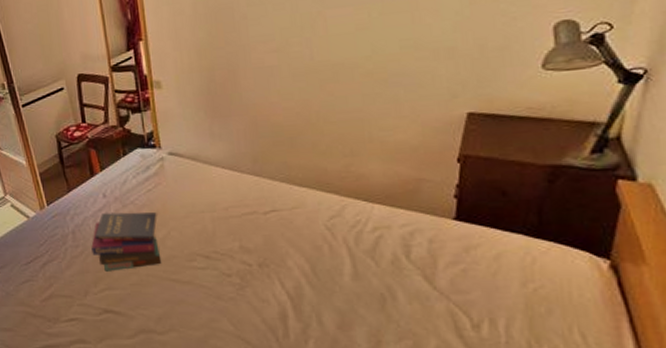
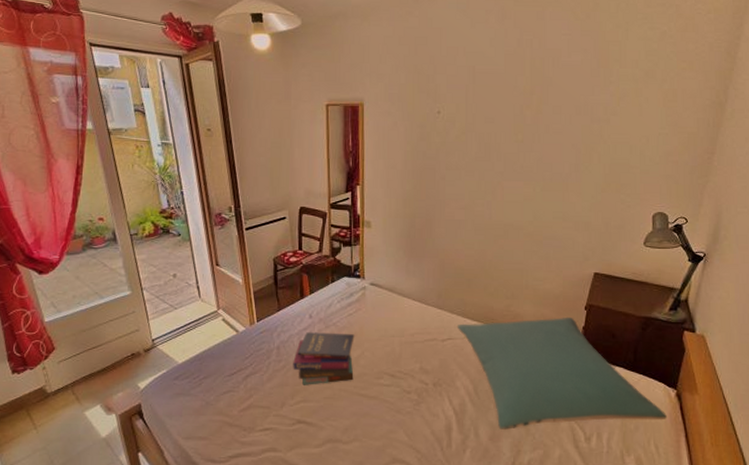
pillow: none [281,173,597,316] -> present [456,317,667,430]

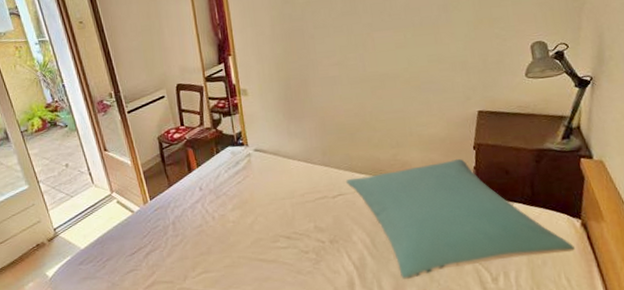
books: present [293,332,355,385] -> none [189,201,251,257]

